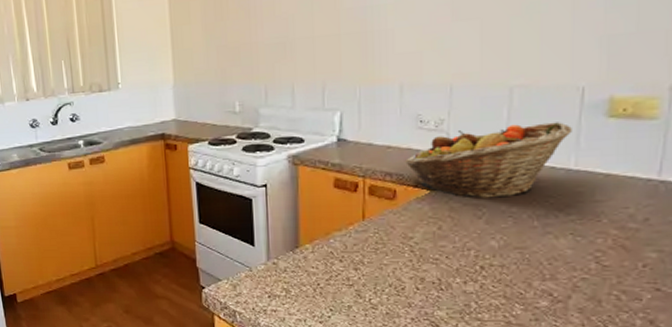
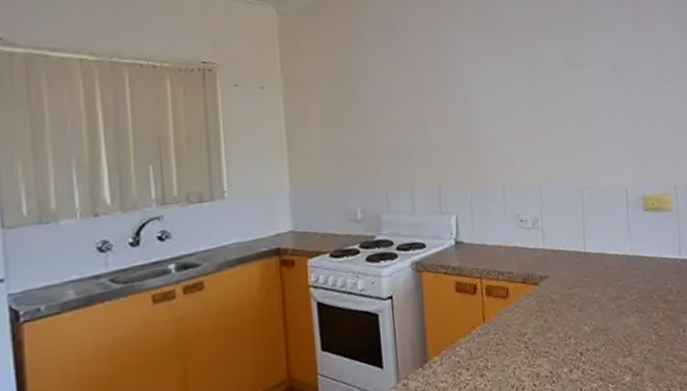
fruit basket: present [405,122,574,198] -> none [513,216,625,289]

